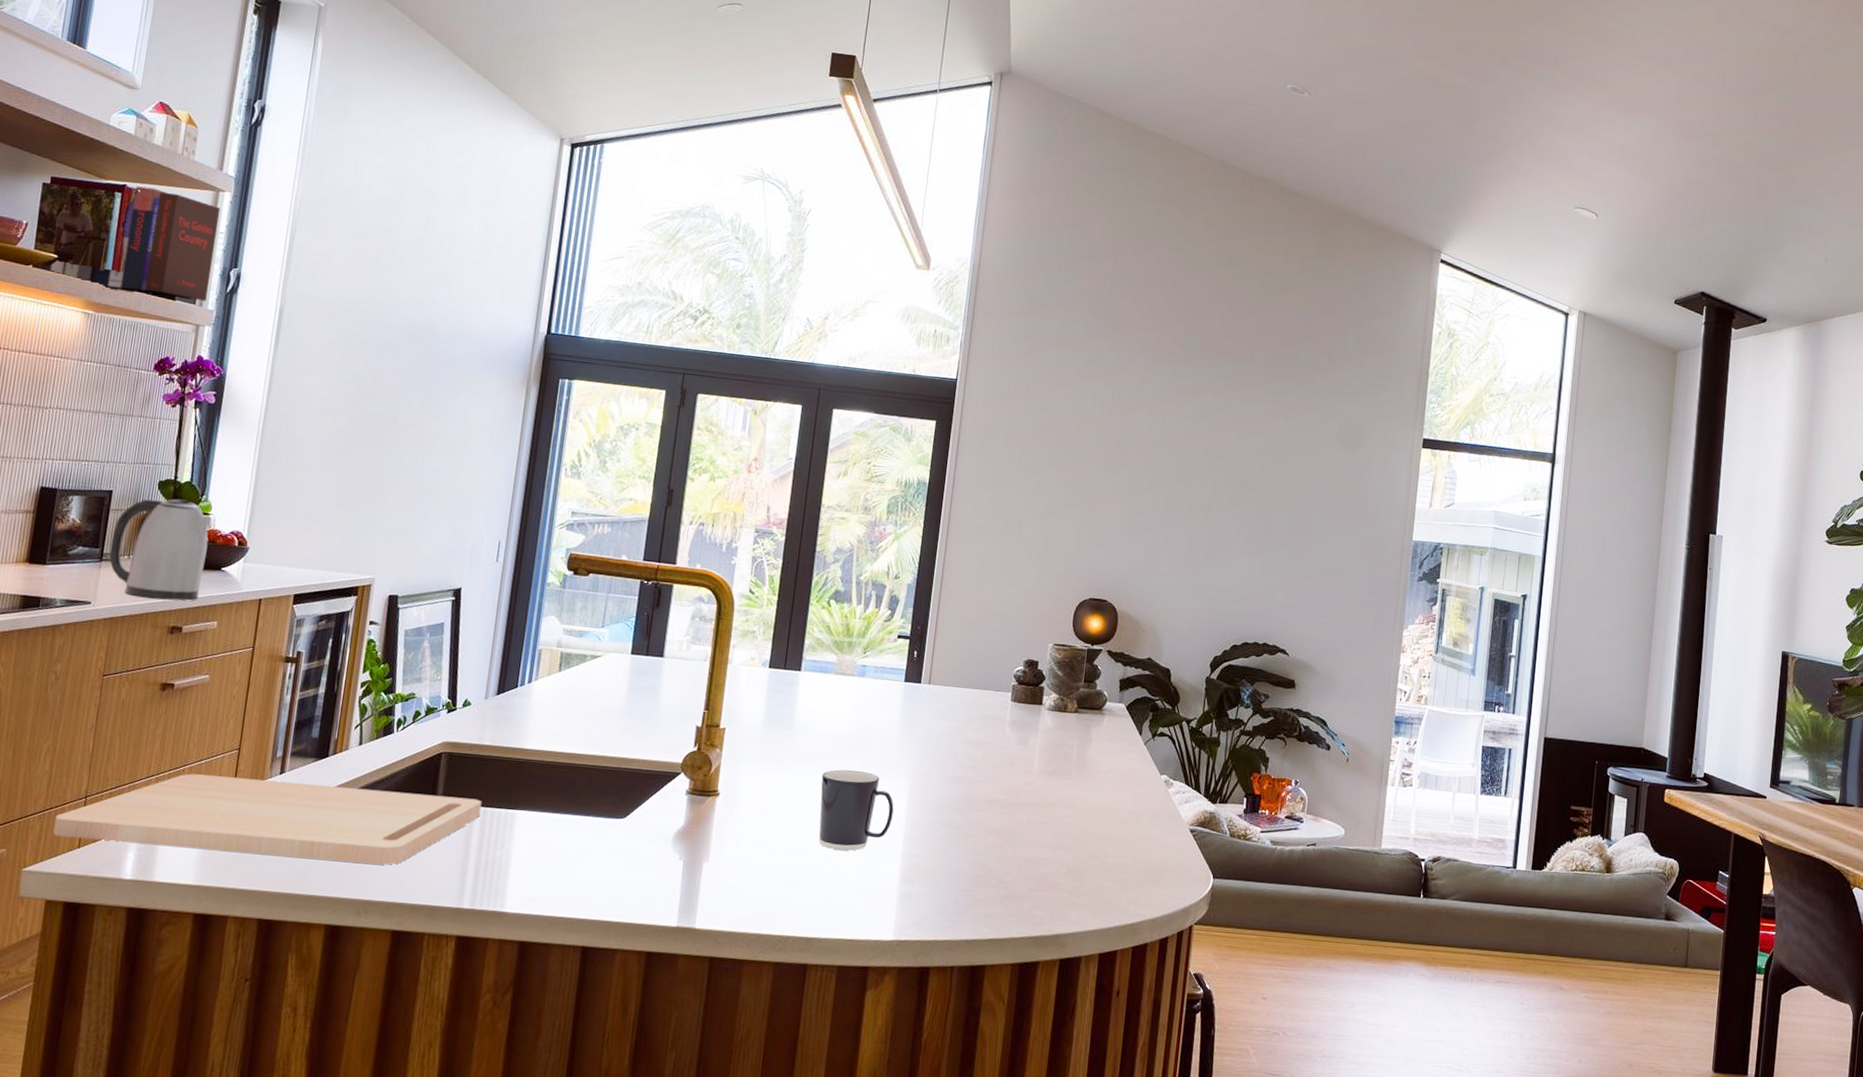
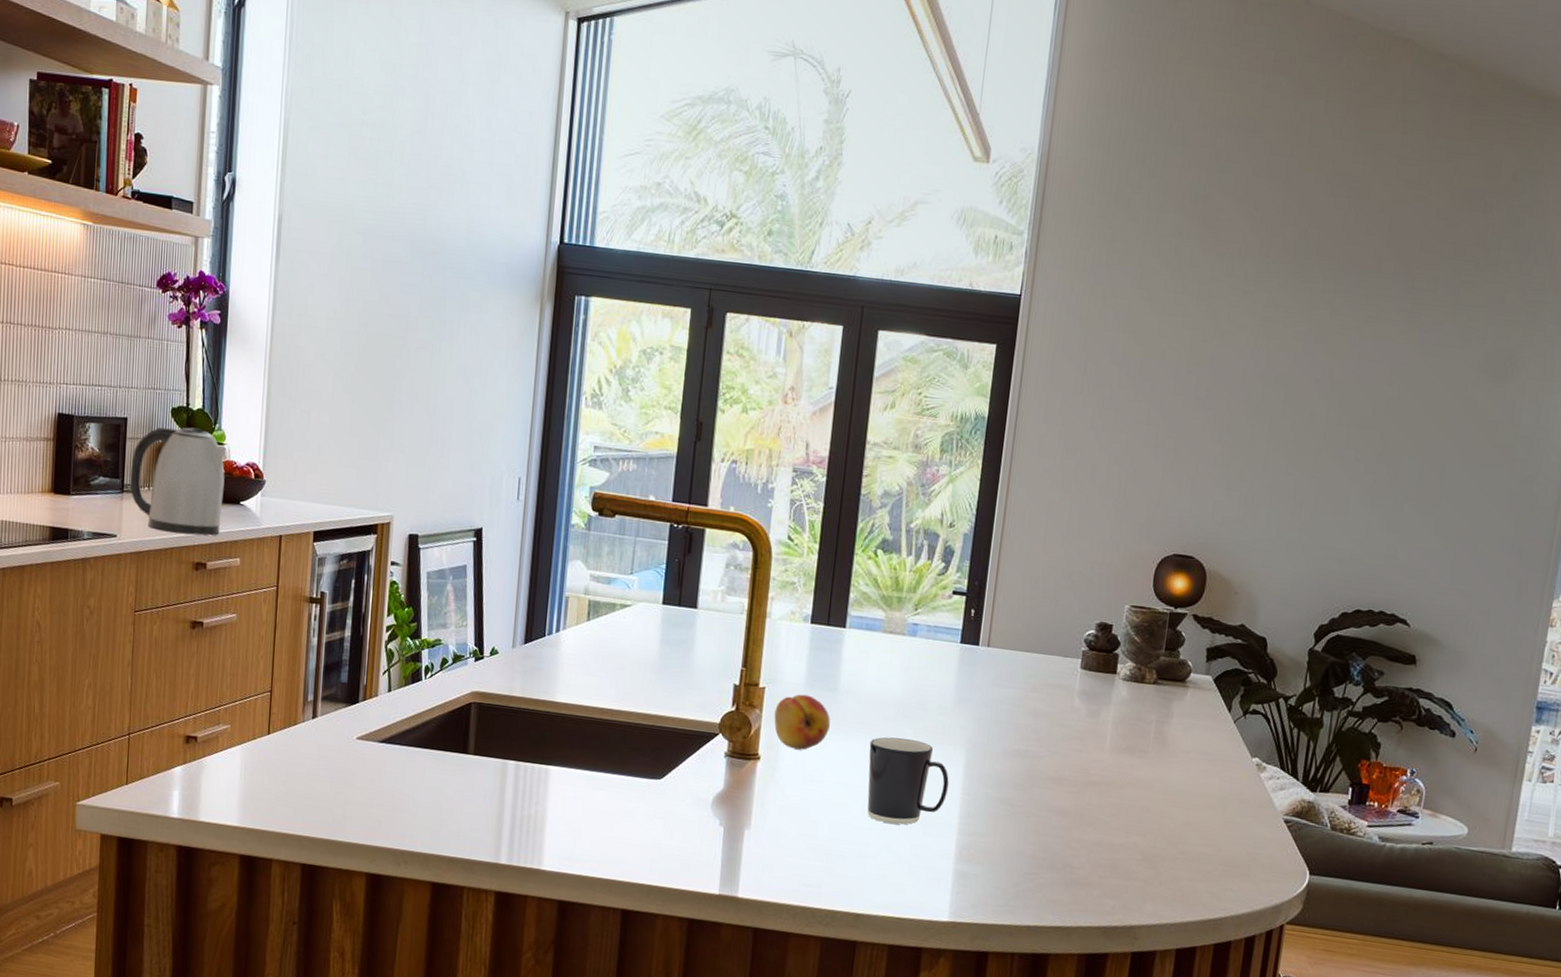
books: present [44,182,221,301] -> none [40,77,210,210]
cutting board: present [53,773,482,865] -> none [102,714,515,816]
fruit: none [733,733,786,785] -> present [774,694,830,750]

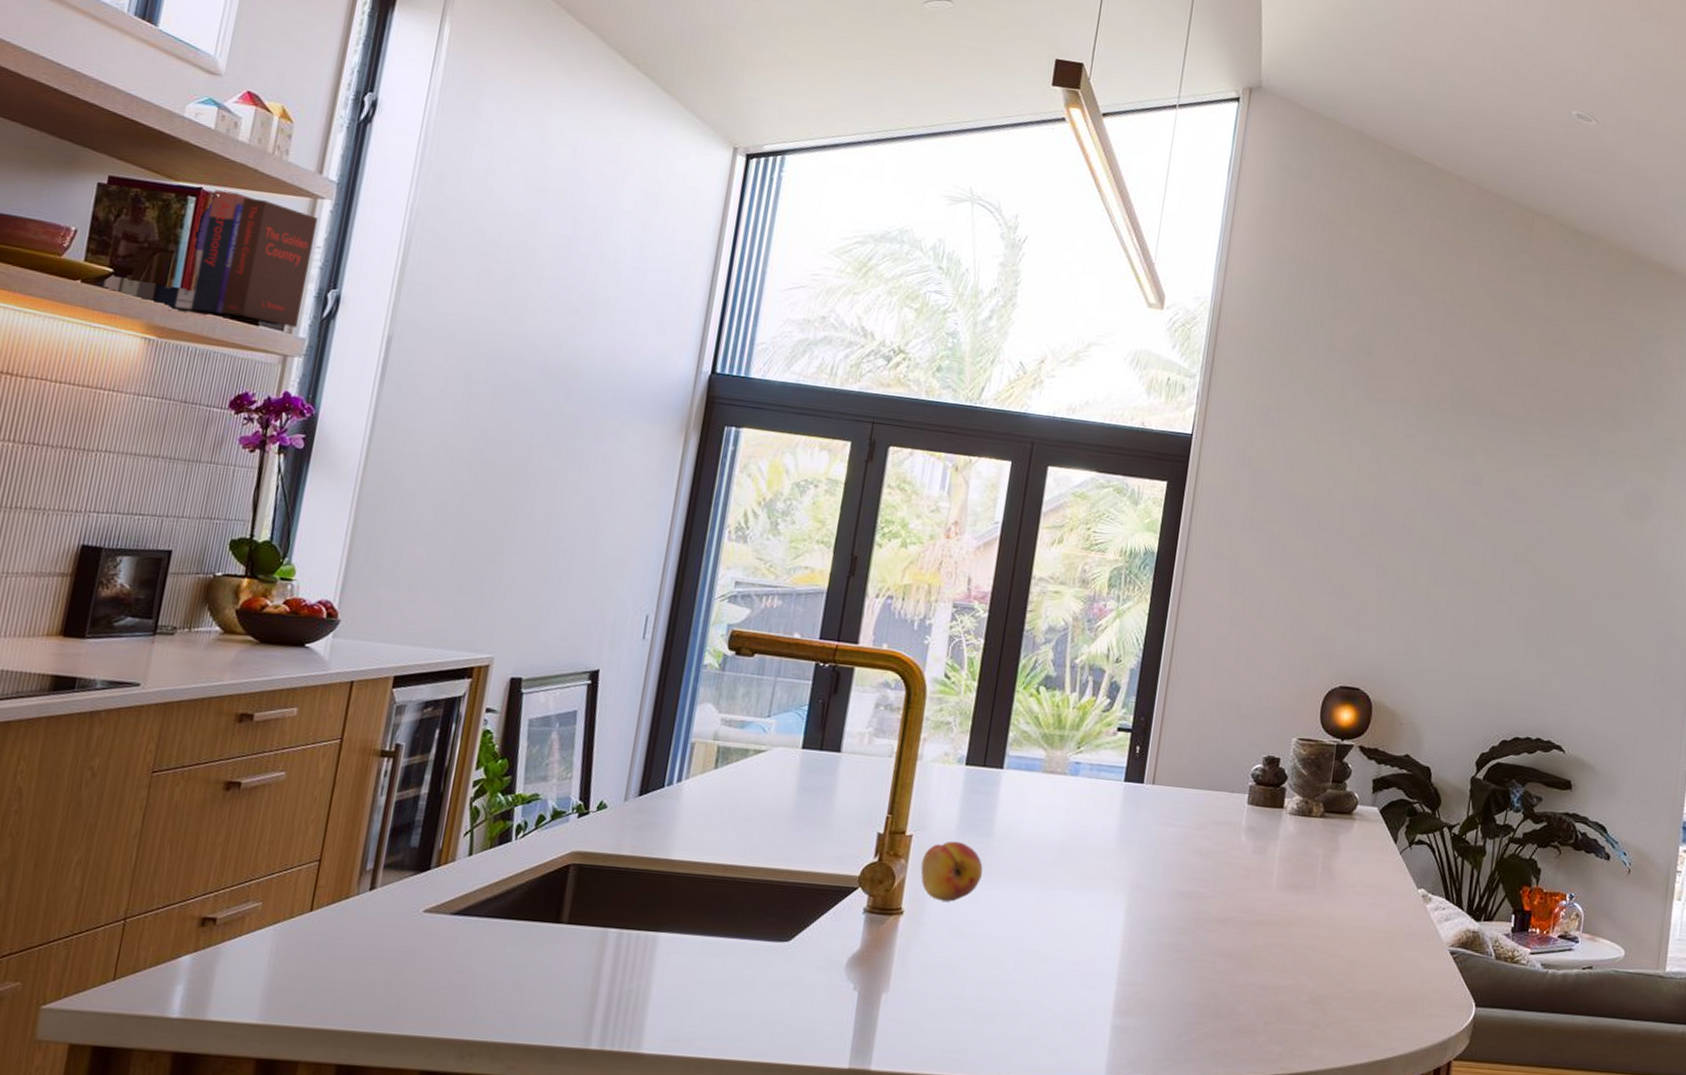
books: none [40,77,210,210] -> present [96,184,319,327]
kettle: present [130,427,226,536] -> none [165,561,295,684]
mug: present [867,737,949,825] -> none [1019,883,1109,978]

